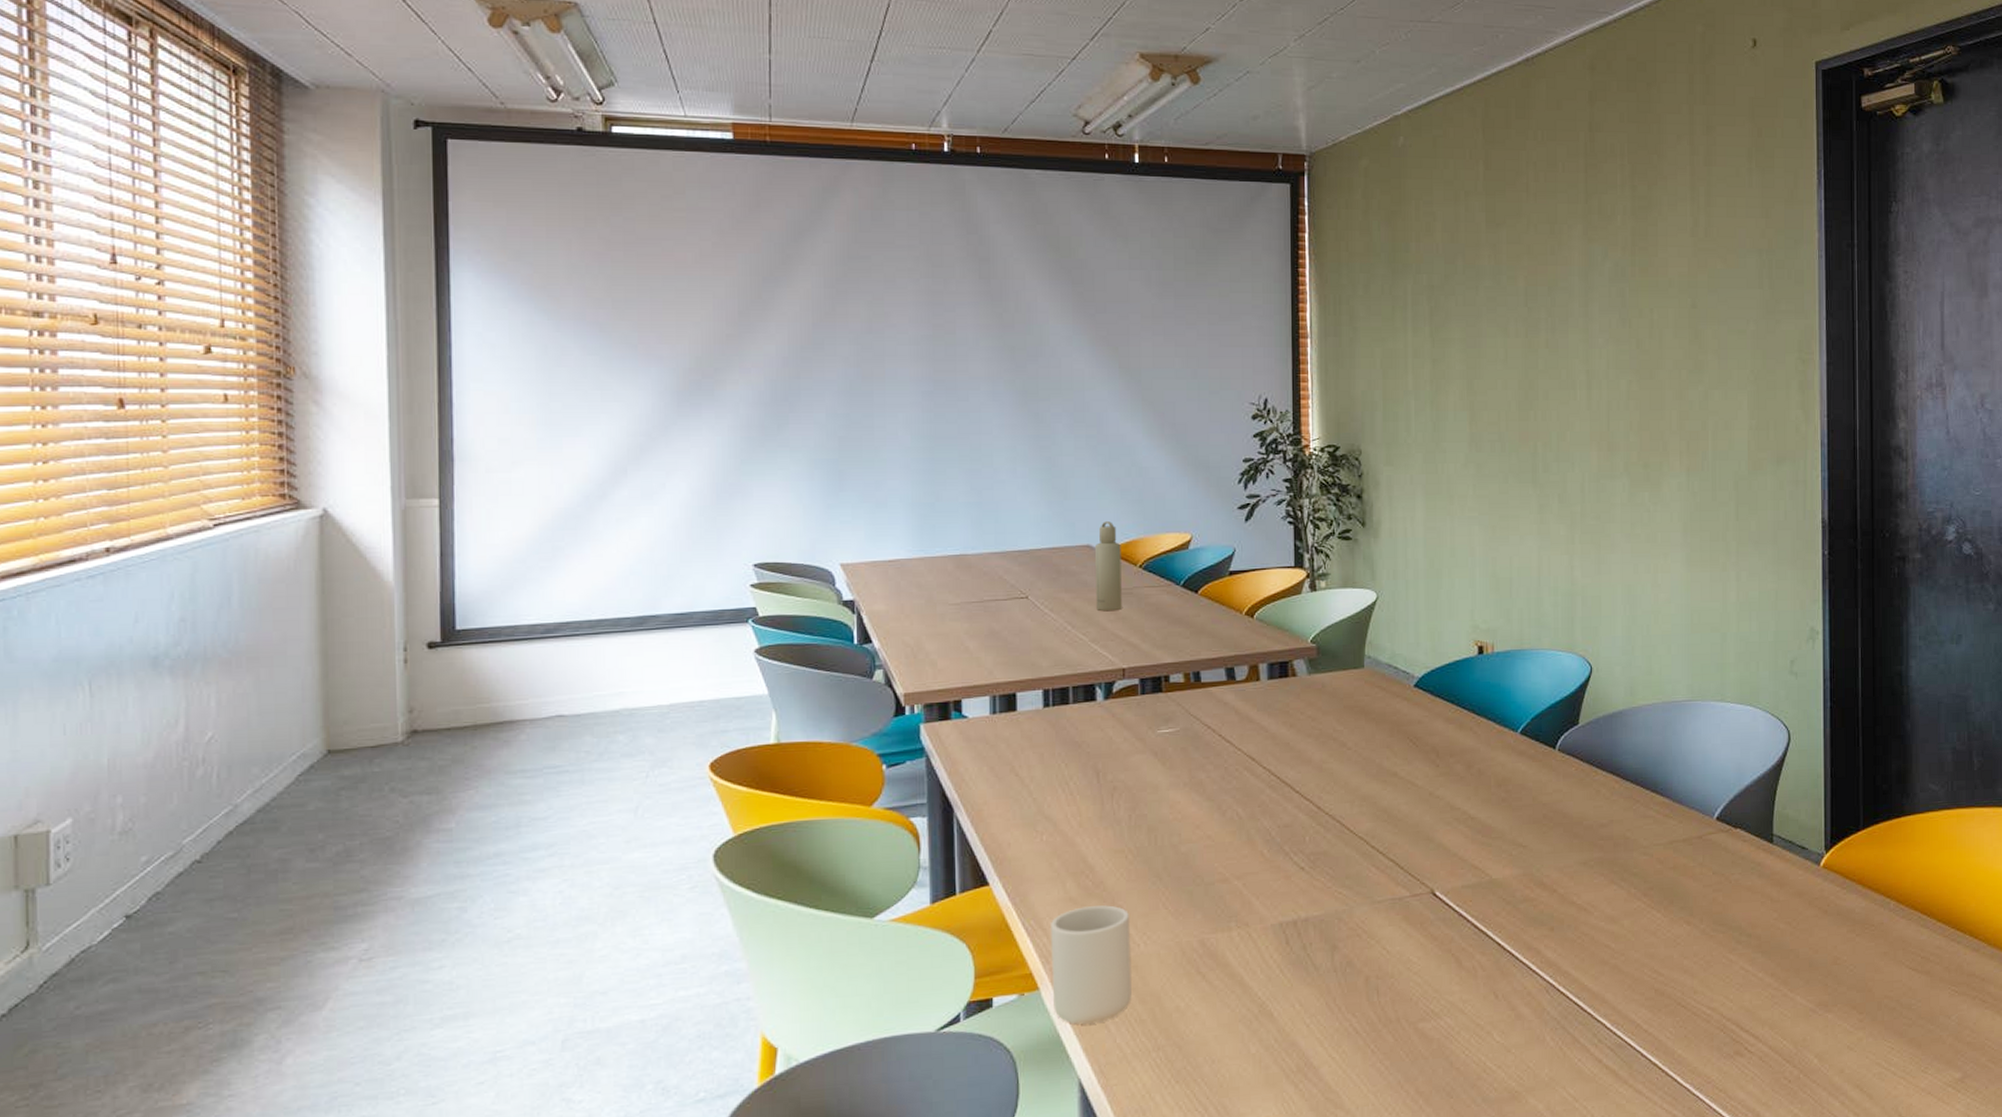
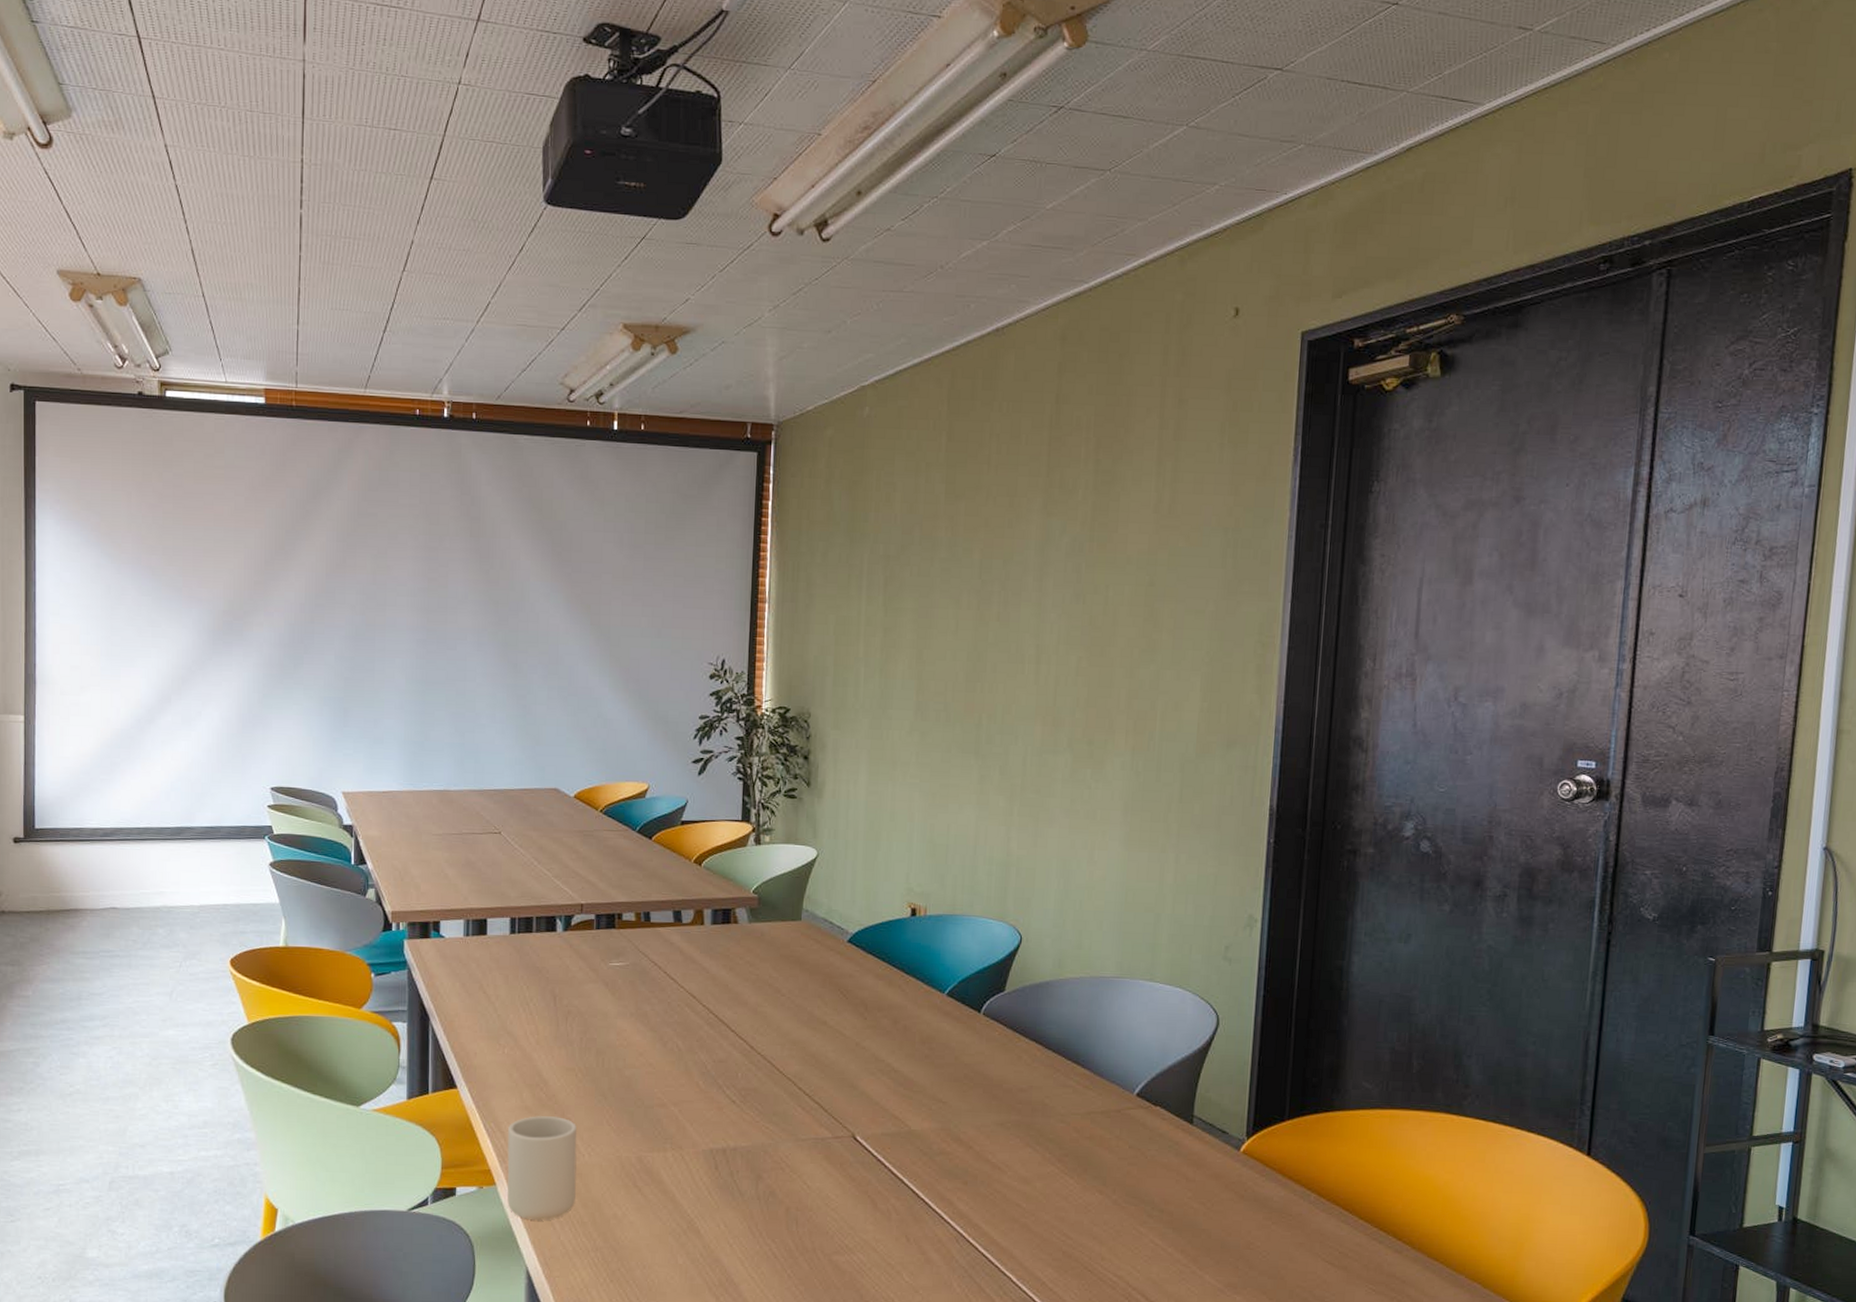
bottle: present [1094,522,1122,612] -> none [560,768,585,851]

